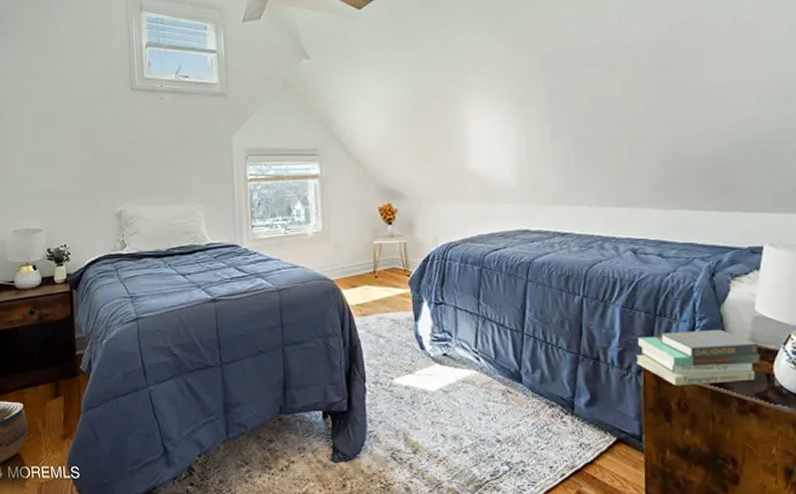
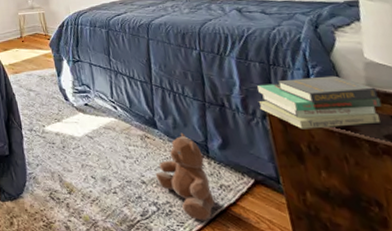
teddy bear: none [512,387,573,480] -> present [155,132,216,221]

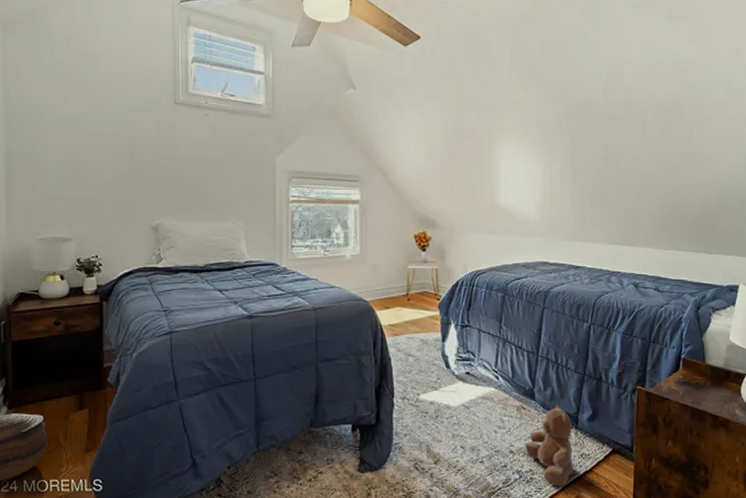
books: present [257,75,382,129] -> none [632,355,731,404]

